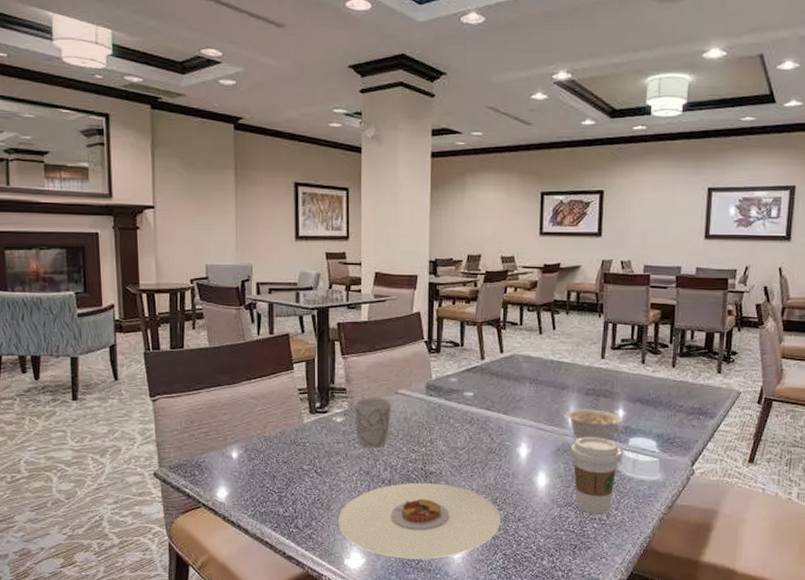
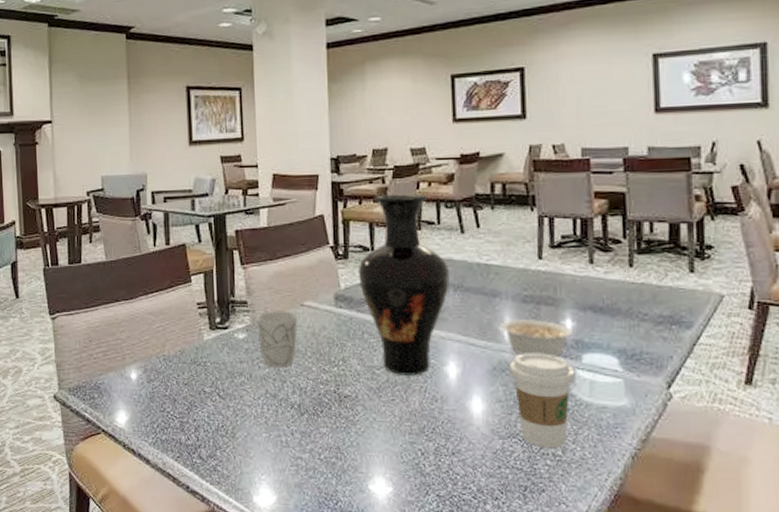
plate: present [337,482,502,559] -> none [243,407,432,499]
vase: none [448,296,528,455] -> present [357,193,450,376]

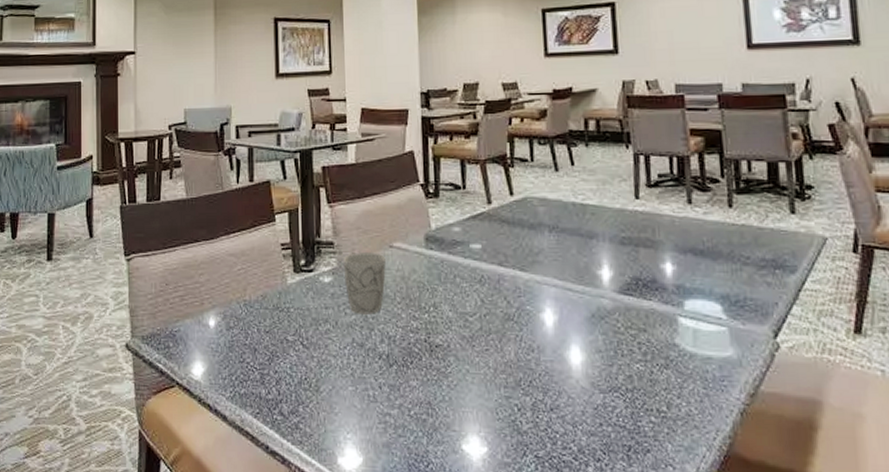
vase: present [357,193,450,376] -> none [449,129,545,323]
legume: present [500,320,573,358] -> none [598,263,674,304]
coffee cup: present [509,353,575,449] -> none [608,299,678,404]

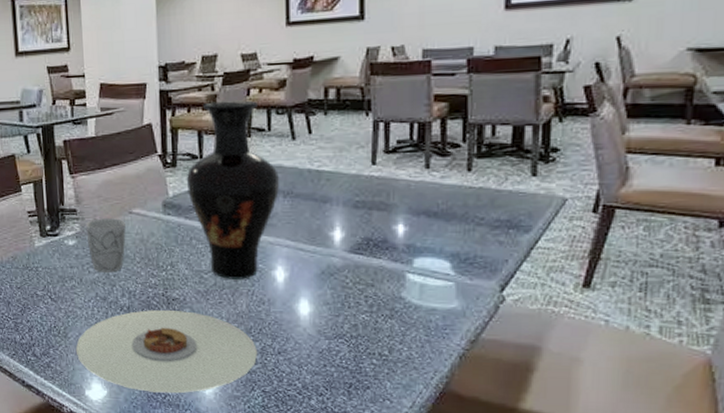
plate: none [328,358,529,461] -> present [75,309,258,394]
vase: none [449,129,545,323] -> present [186,100,280,279]

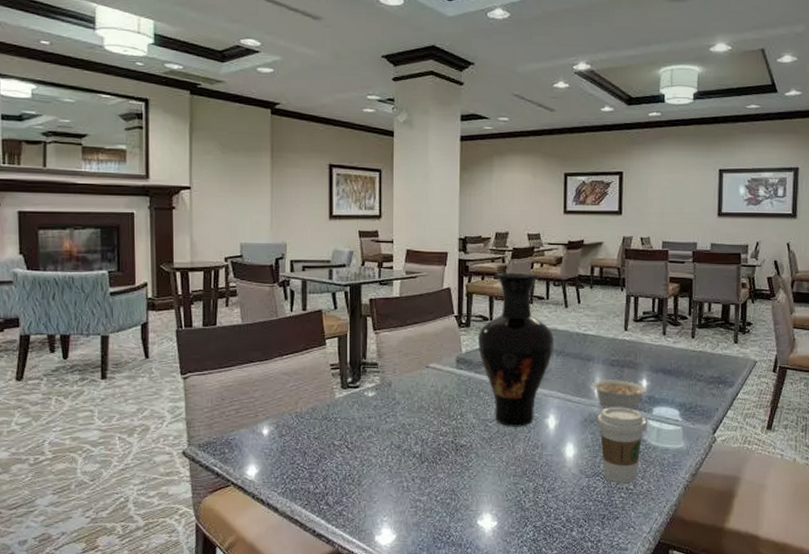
plate: present [75,309,258,394] -> none [368,455,532,534]
mug: present [85,218,126,273] -> none [385,372,422,422]
legume: none [330,225,405,262] -> present [592,380,648,410]
coffee cup: none [338,257,405,349] -> present [597,407,647,484]

